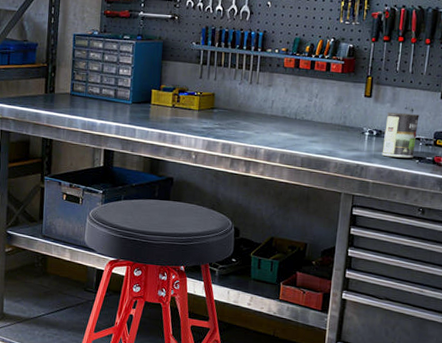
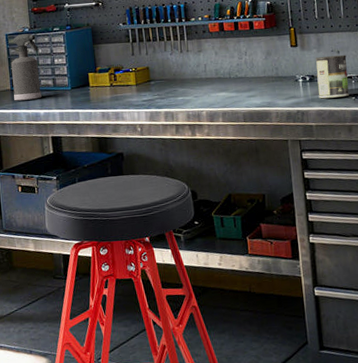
spray bottle: none [72,37,105,108] -> present [10,33,42,101]

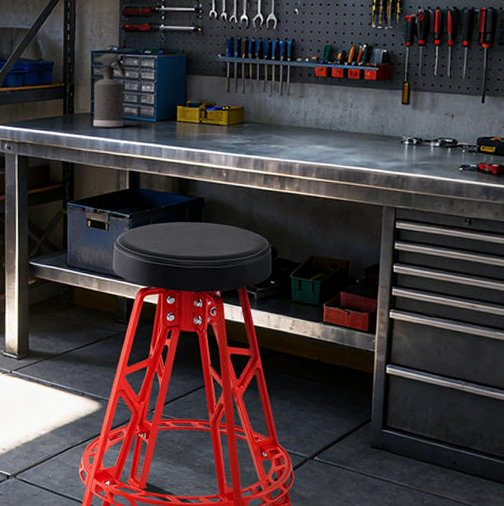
coffee can: present [316,55,349,99] -> none [423,119,461,167]

